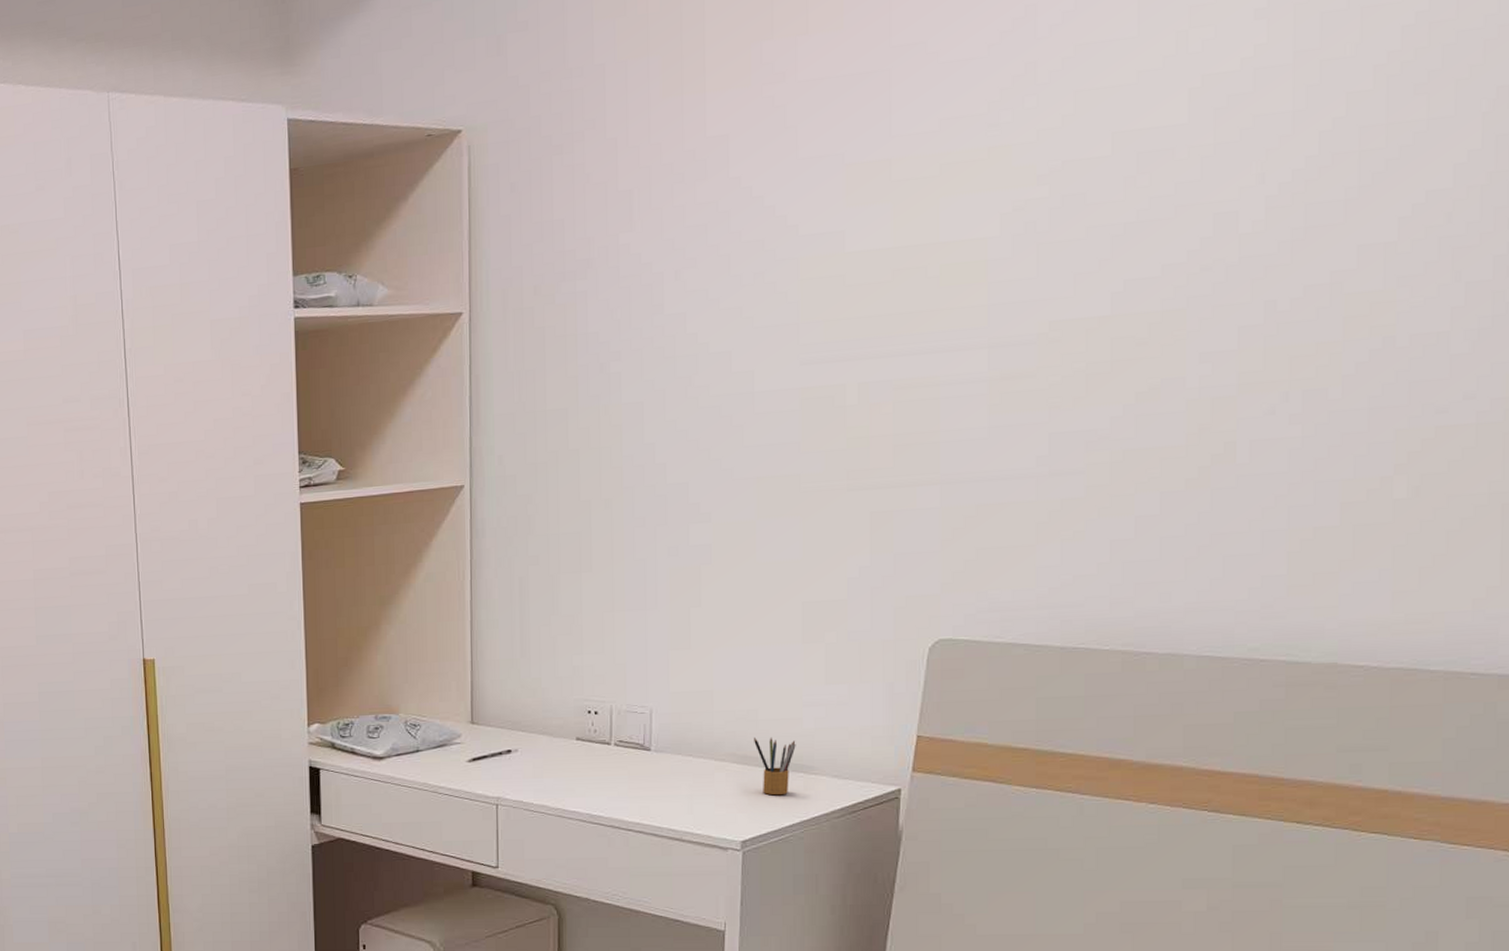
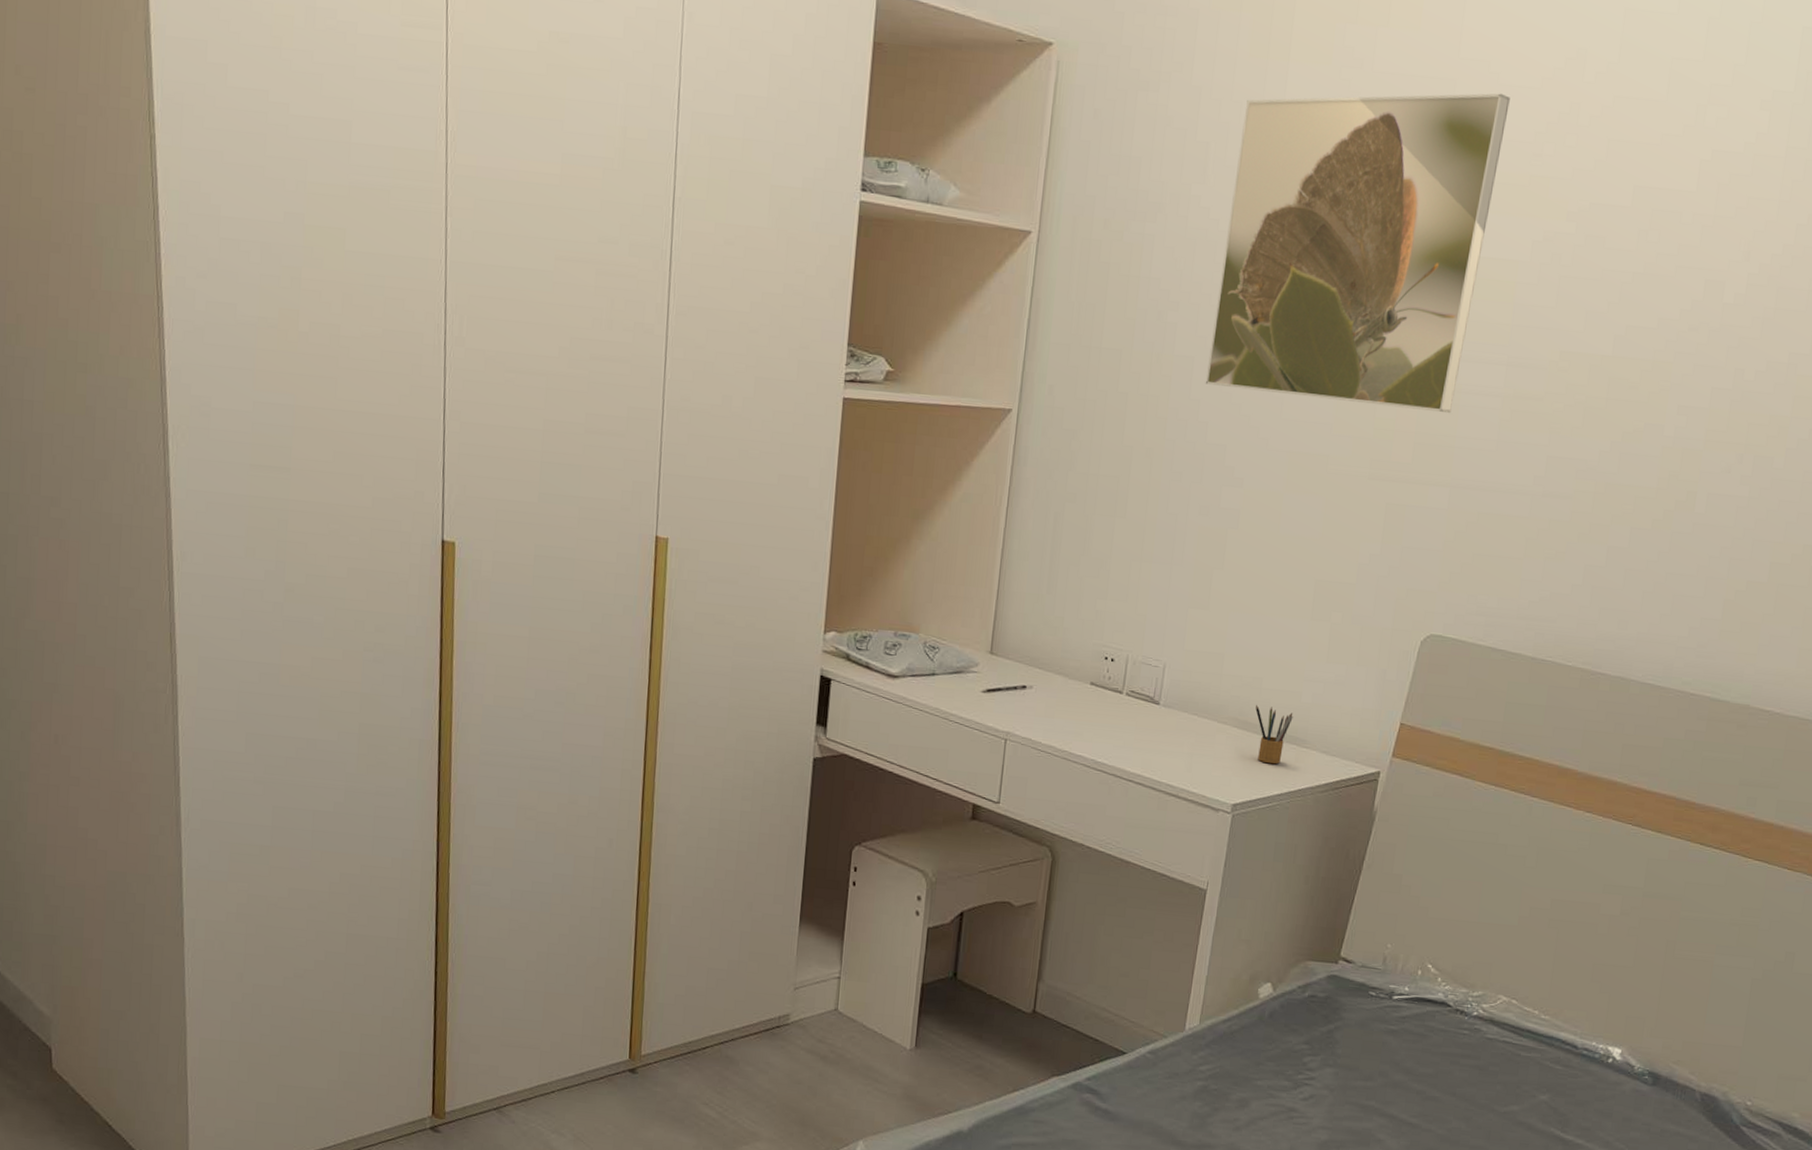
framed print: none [657,71,954,426] -> present [1205,93,1510,414]

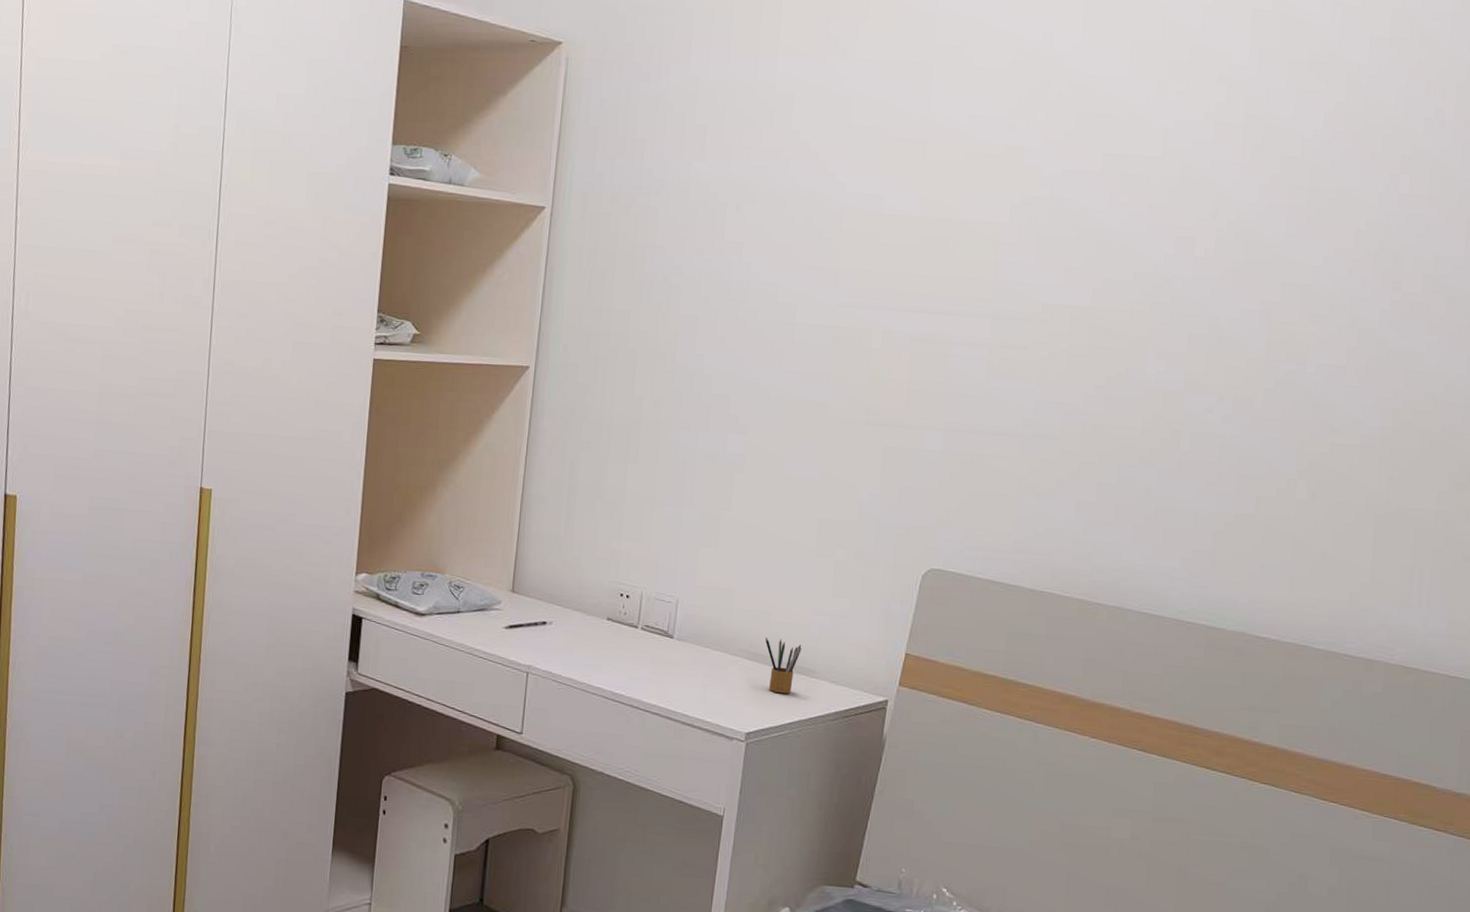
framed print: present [1205,93,1510,414] -> none [708,75,983,363]

